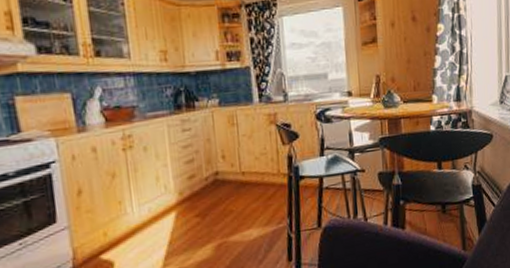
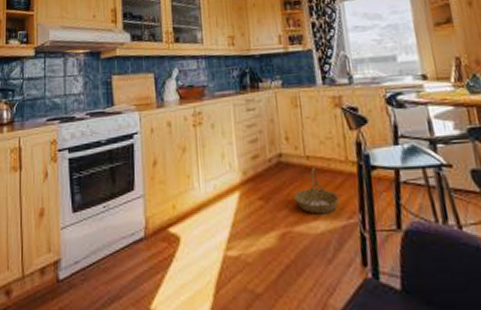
basket: none [229,181,271,224] -> present [294,167,339,214]

